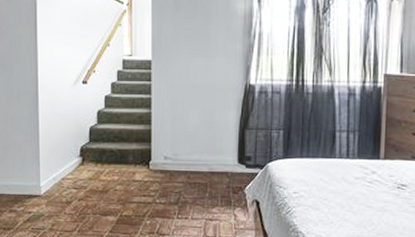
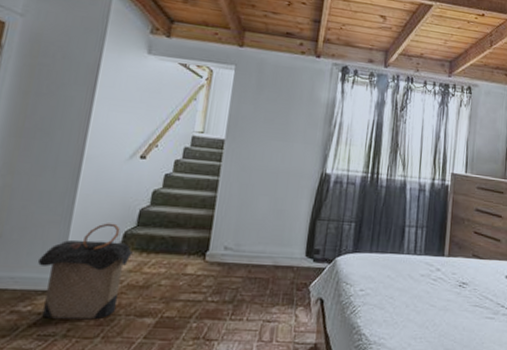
laundry hamper: none [20,140,91,217] -> present [37,223,134,320]

